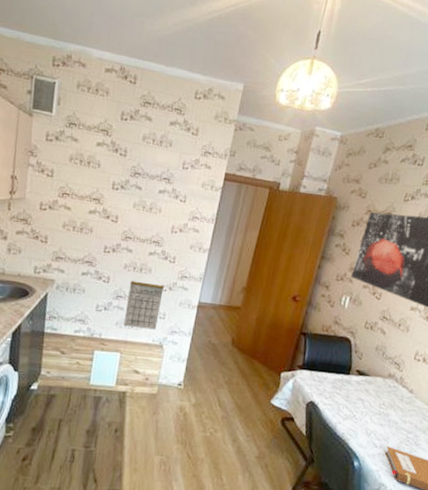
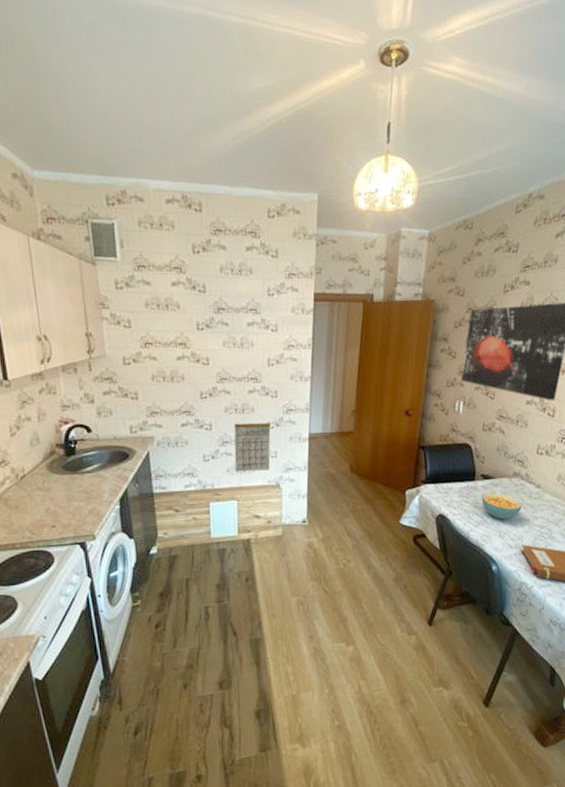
cereal bowl: none [353,388,392,418] -> present [481,492,522,519]

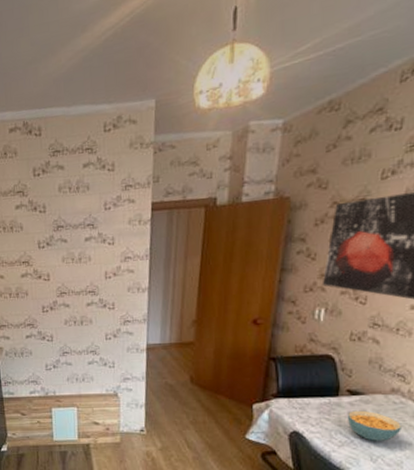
calendar: present [234,422,271,472] -> none [73,334,108,381]

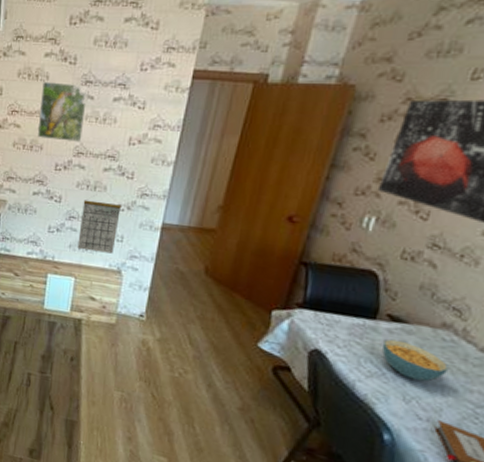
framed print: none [18,230,62,285] -> present [37,81,88,142]
calendar: none [73,334,108,381] -> present [77,200,121,254]

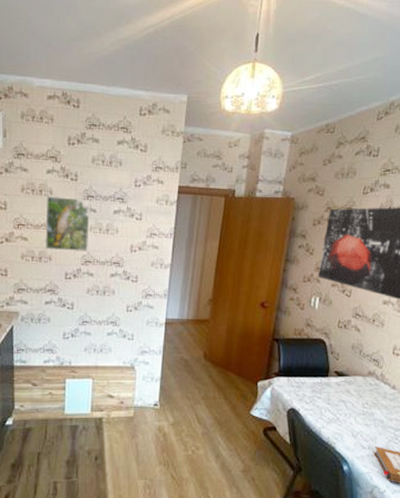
calendar: present [77,200,121,254] -> none [92,304,129,352]
cereal bowl: present [382,339,448,382] -> none [334,390,376,418]

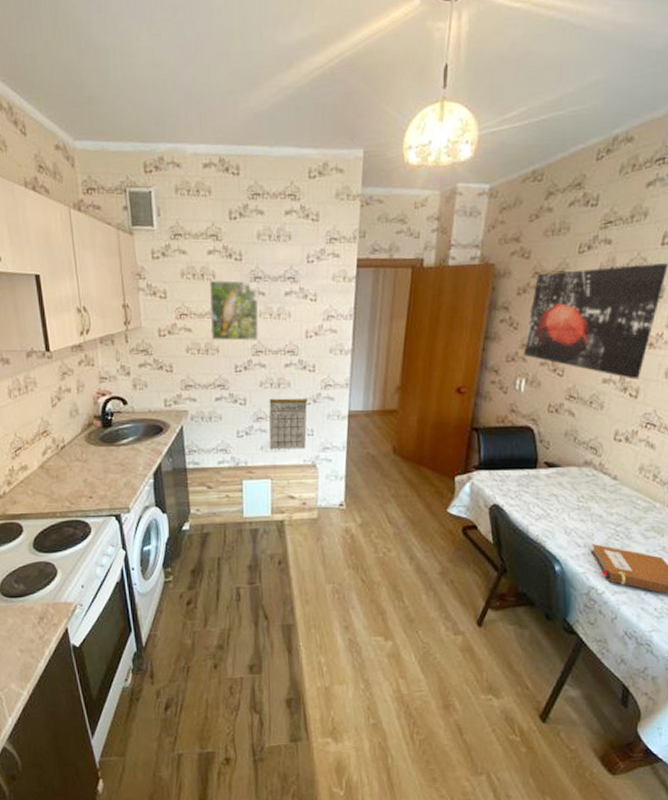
calendar: none [92,304,129,352] -> present [269,398,307,450]

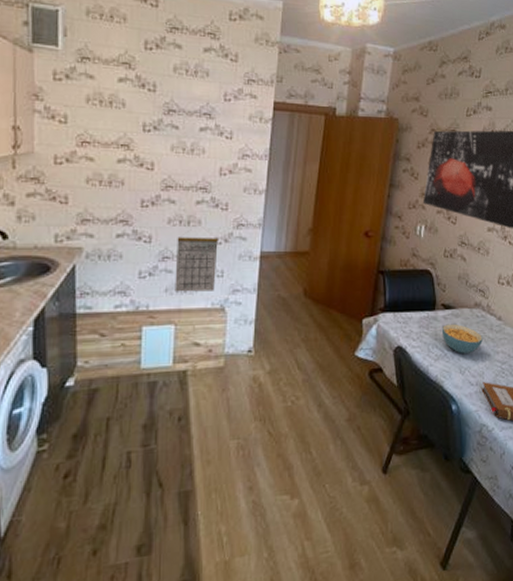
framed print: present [210,280,259,341] -> none [116,108,171,175]
cereal bowl: none [544,483,593,514] -> present [441,324,483,354]

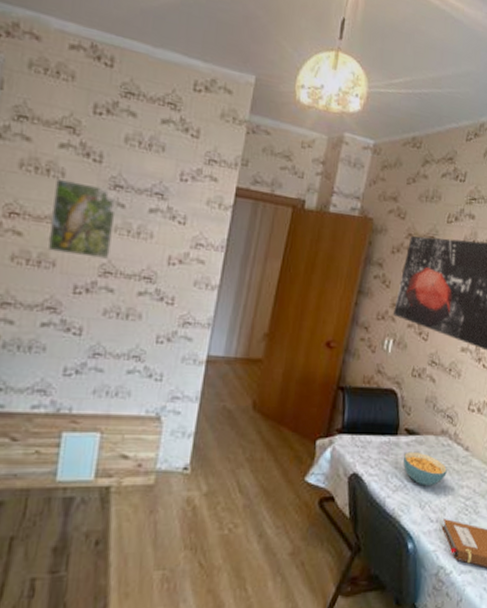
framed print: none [116,108,171,175] -> present [47,178,118,259]
calendar: present [175,237,218,292] -> none [104,331,160,397]

